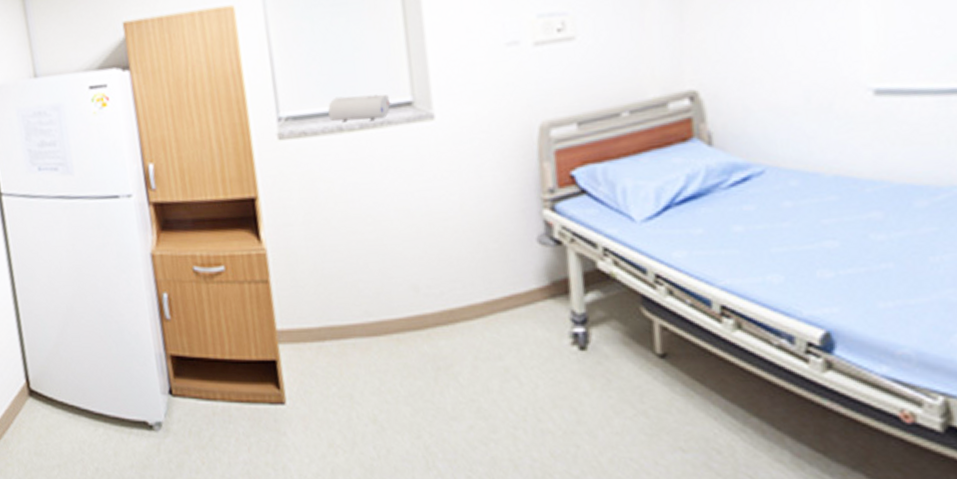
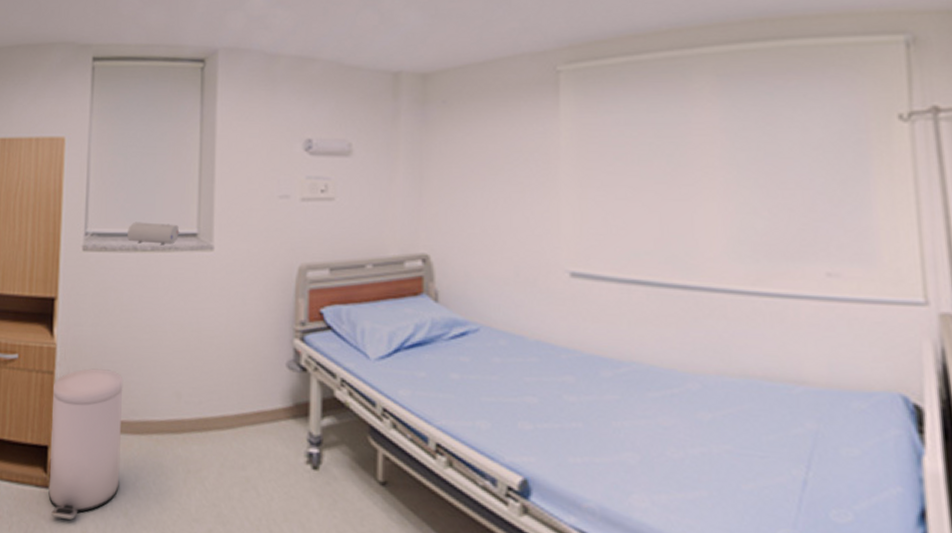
pedal bin: none [271,270,363,433] -> present [48,368,123,520]

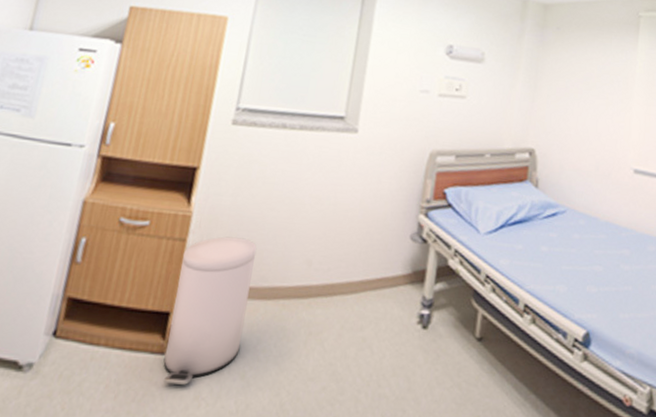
humidifier: present [127,221,180,246] -> none [278,101,329,126]

